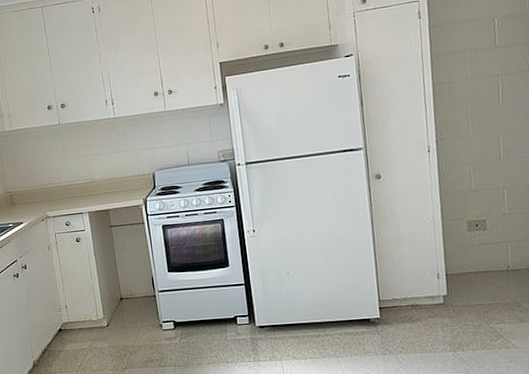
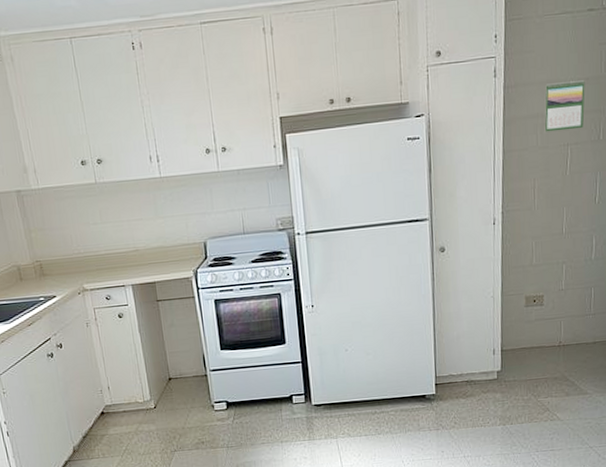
calendar: none [470,16,513,65] -> present [544,80,585,132]

